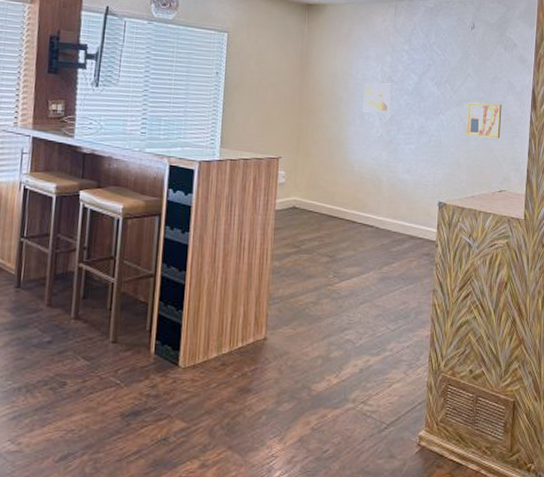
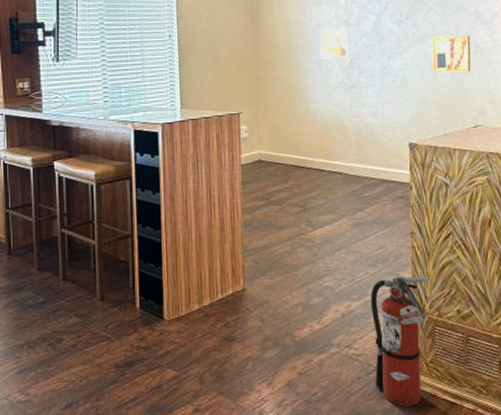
fire extinguisher: none [386,331,447,466] -> present [370,274,430,407]

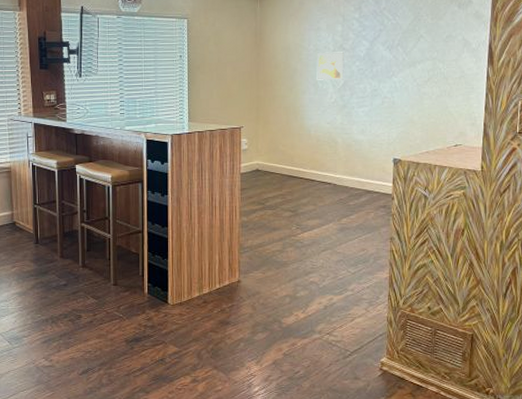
fire extinguisher: present [370,274,430,407] -> none [350,274,405,387]
wall art: present [431,36,471,73] -> none [420,62,456,96]

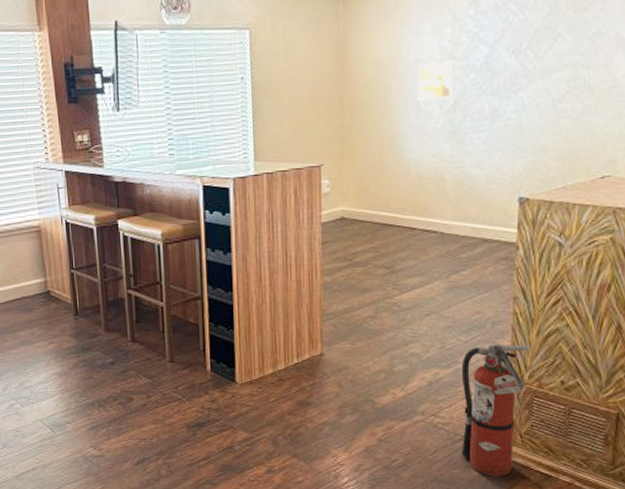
fire extinguisher: none [350,274,405,387] -> present [461,342,532,476]

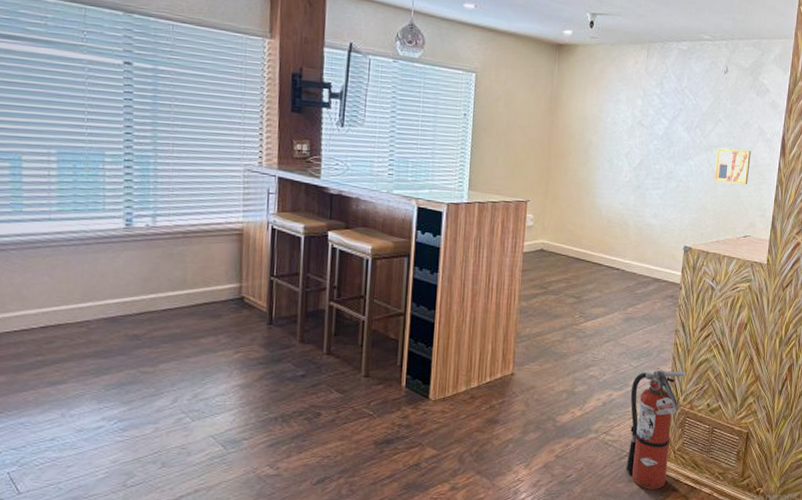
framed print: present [418,61,454,101] -> none [612,127,642,159]
wall art: none [555,68,606,114] -> present [714,148,751,185]

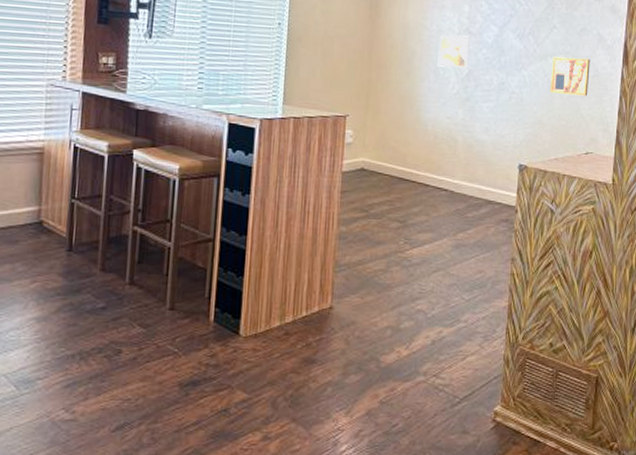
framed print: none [612,127,642,159] -> present [438,35,470,70]
fire extinguisher: present [626,368,687,490] -> none [459,302,526,442]

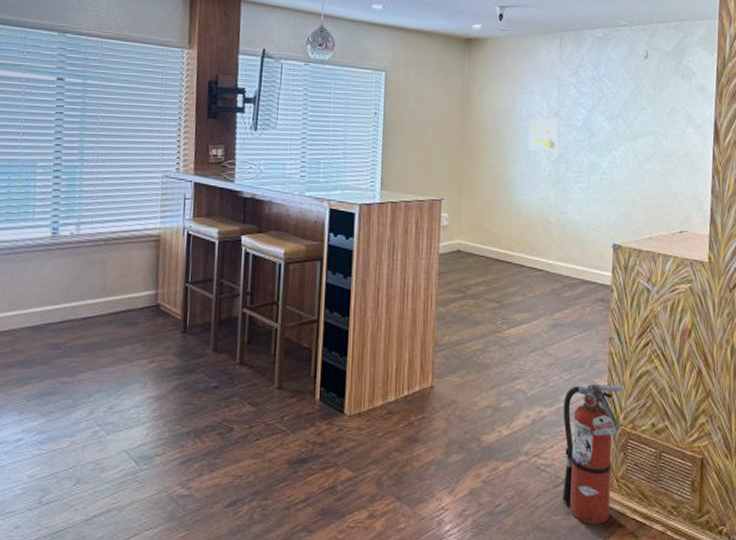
fire extinguisher: none [459,302,526,442] -> present [562,381,626,524]
wall art: present [550,56,590,96] -> none [641,137,681,175]

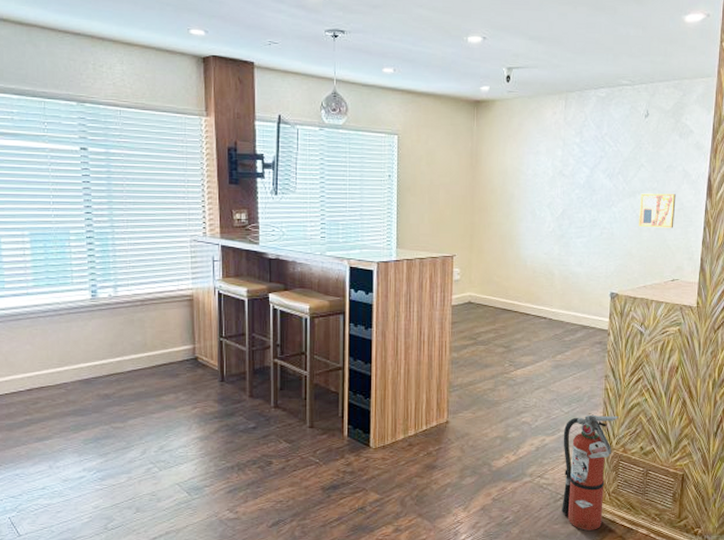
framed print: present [529,119,559,152] -> none [534,178,563,209]
wall art: none [641,137,681,175] -> present [639,193,676,228]

